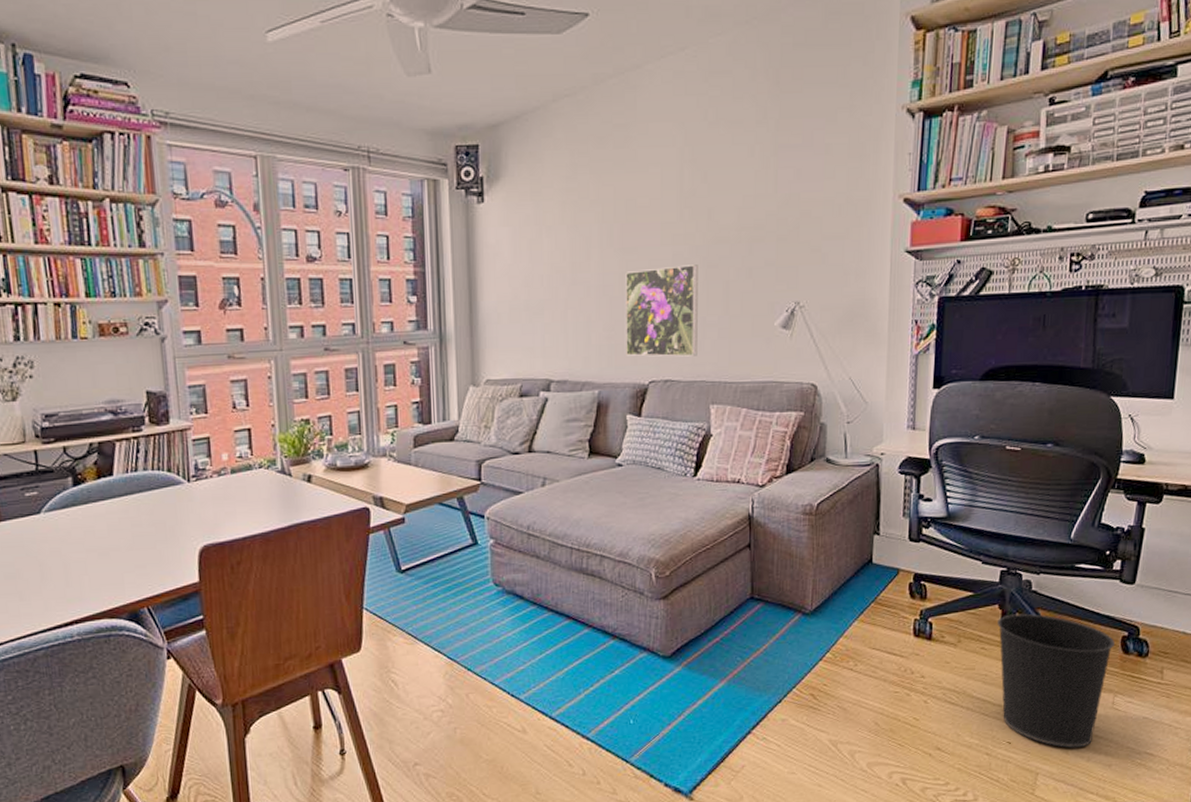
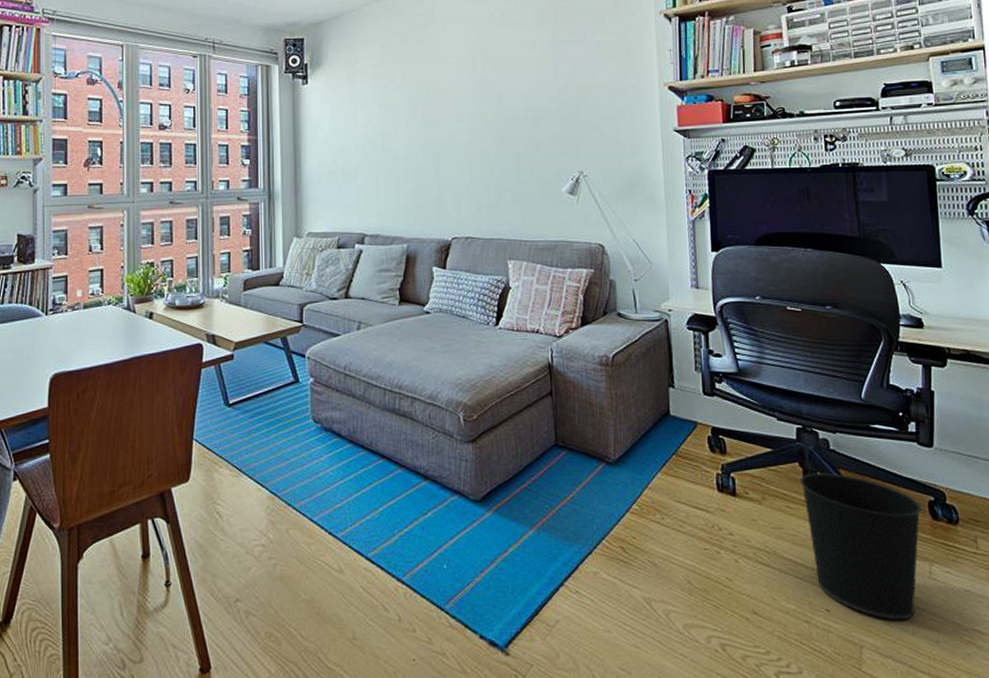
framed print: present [626,265,698,357] -> none [429,138,494,217]

